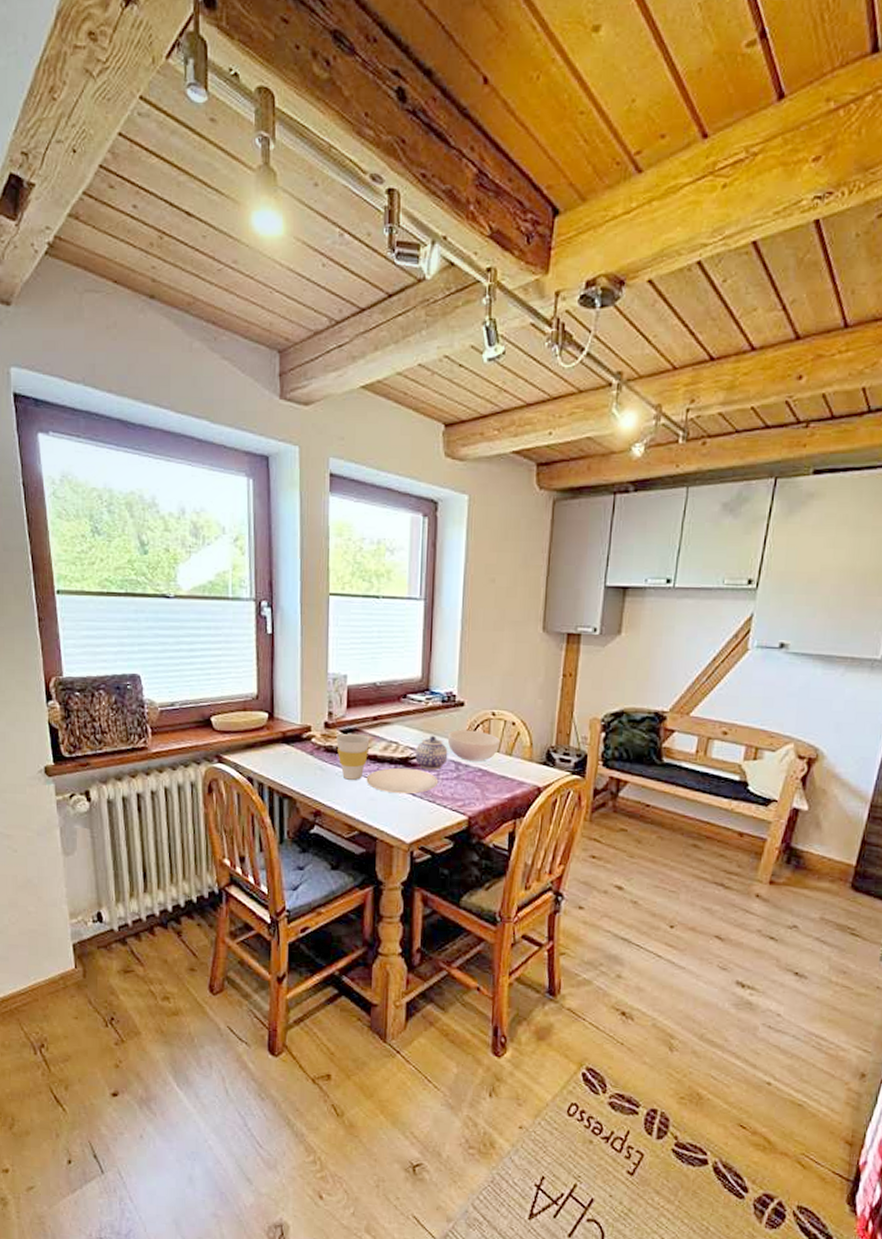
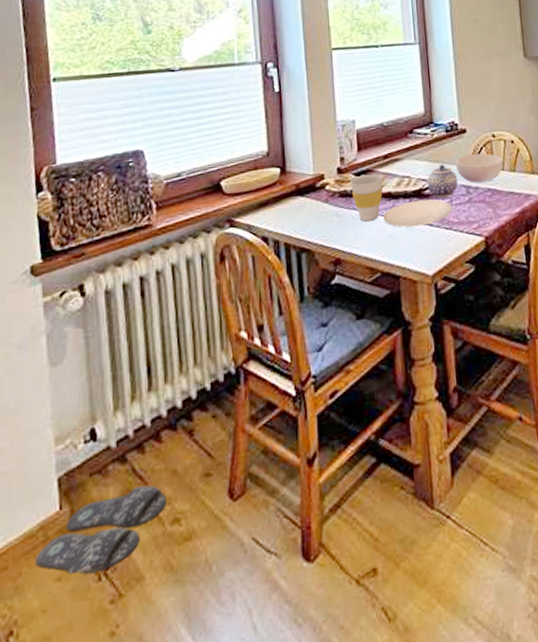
slippers: none [58,964,158,1021] -> present [35,485,166,575]

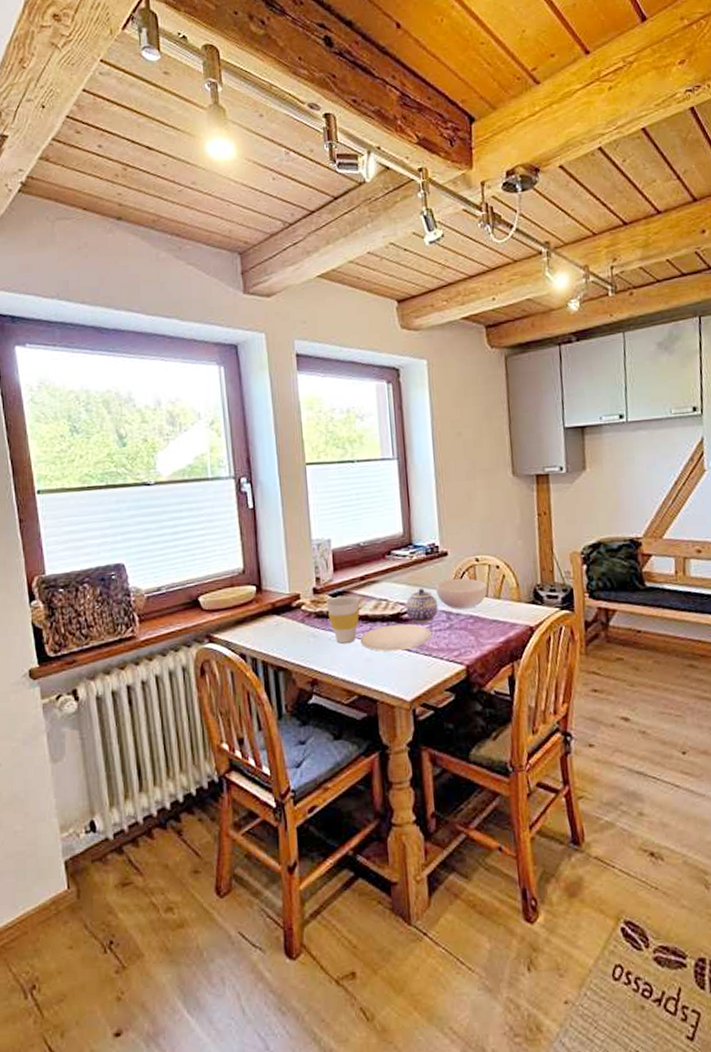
slippers: present [35,485,166,575] -> none [50,875,160,946]

